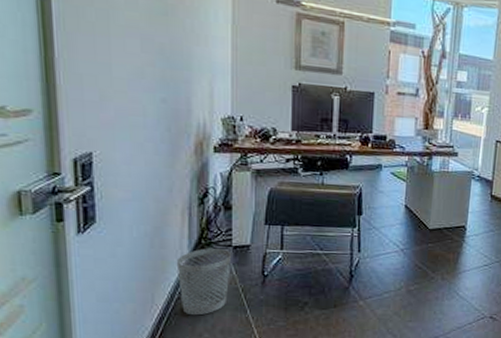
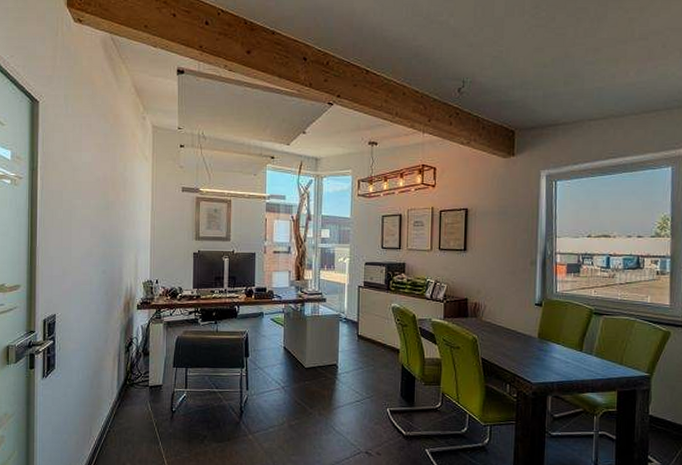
wastebasket: present [176,248,232,316] -> none [108,388,149,447]

